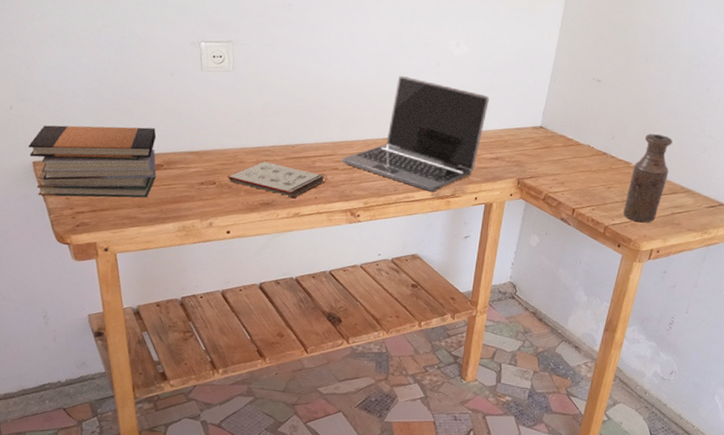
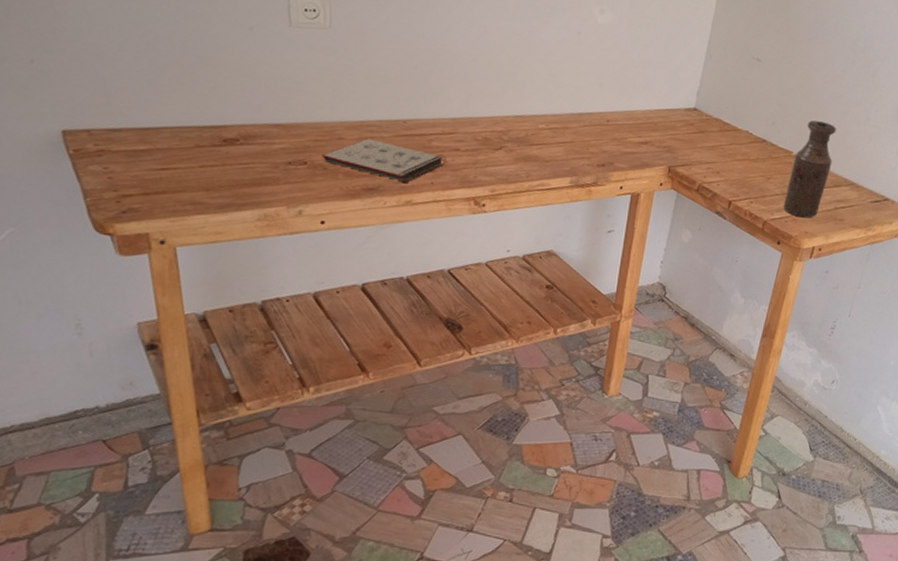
book stack: present [28,125,157,198] -> none [55,84,230,180]
laptop: present [342,75,489,192] -> none [464,43,637,179]

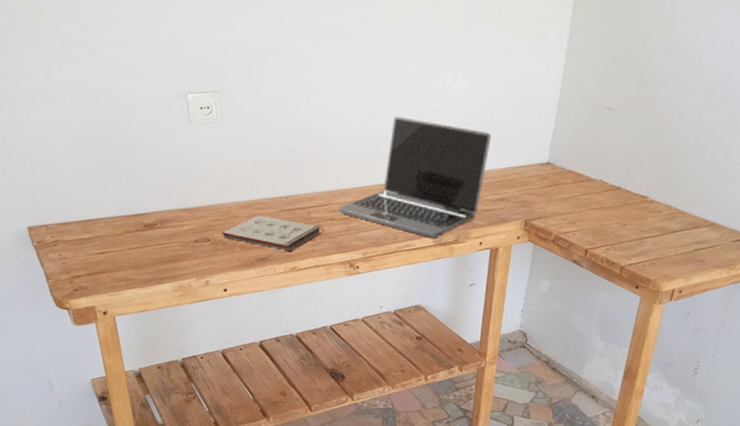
laptop: none [464,43,637,179] -> present [338,115,491,238]
bottle: present [784,120,836,218] -> none [641,163,694,261]

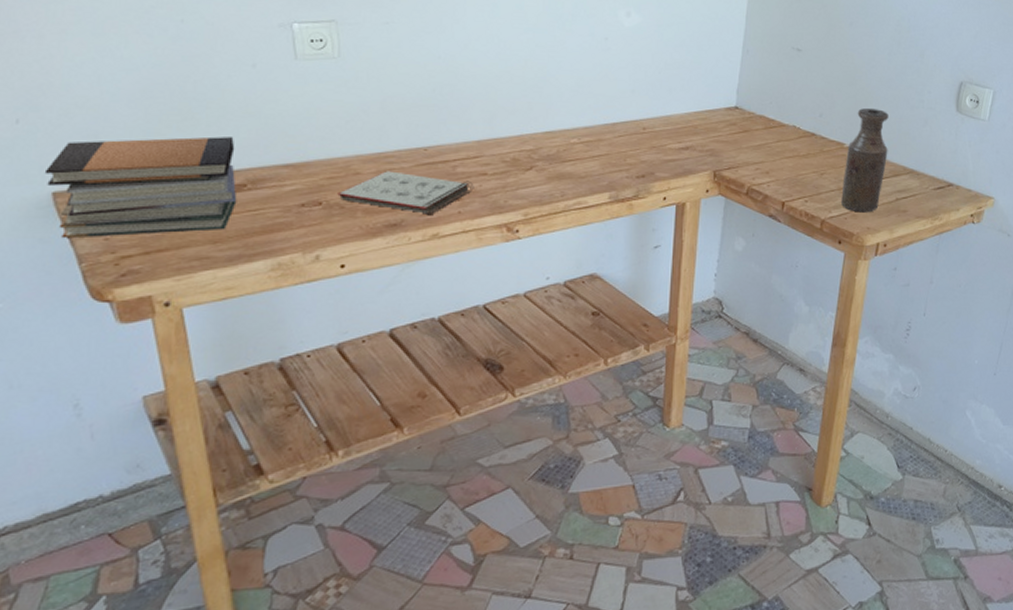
book stack: none [22,186,150,262] -> present [44,136,237,239]
laptop: present [338,115,491,238] -> none [491,53,671,194]
bottle: none [641,163,694,261] -> present [841,107,889,213]

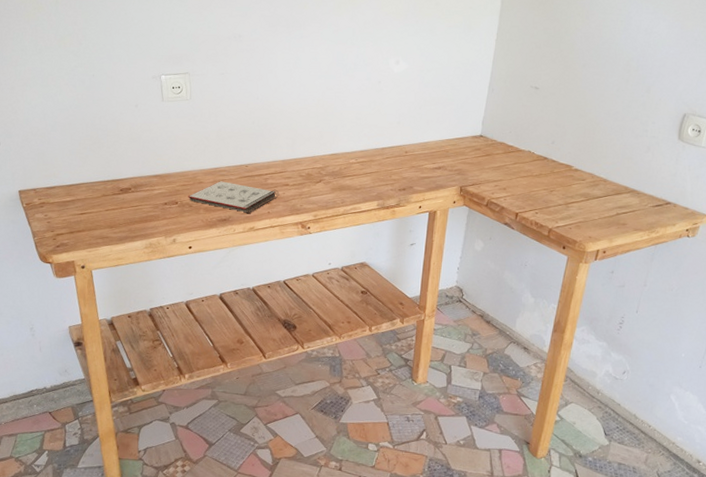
book stack: present [44,136,237,239] -> none [14,155,125,221]
bottle: present [841,107,889,213] -> none [567,136,614,224]

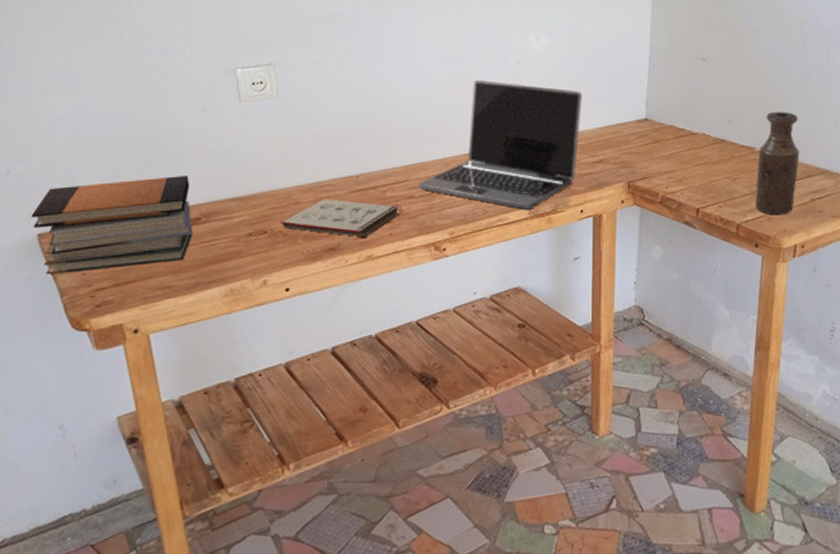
book stack: none [14,155,125,221] -> present [30,176,193,275]
laptop: none [292,94,429,202] -> present [417,79,582,210]
bottle: none [567,136,614,224] -> present [755,111,800,215]

